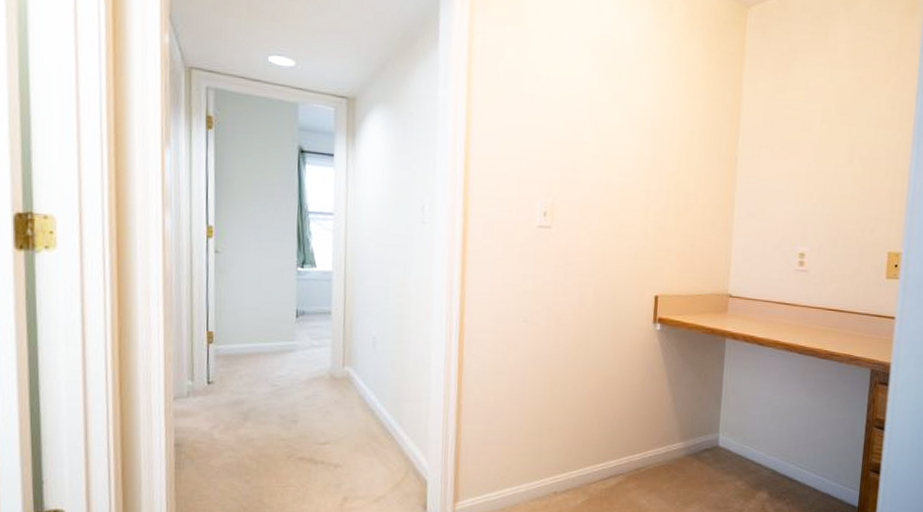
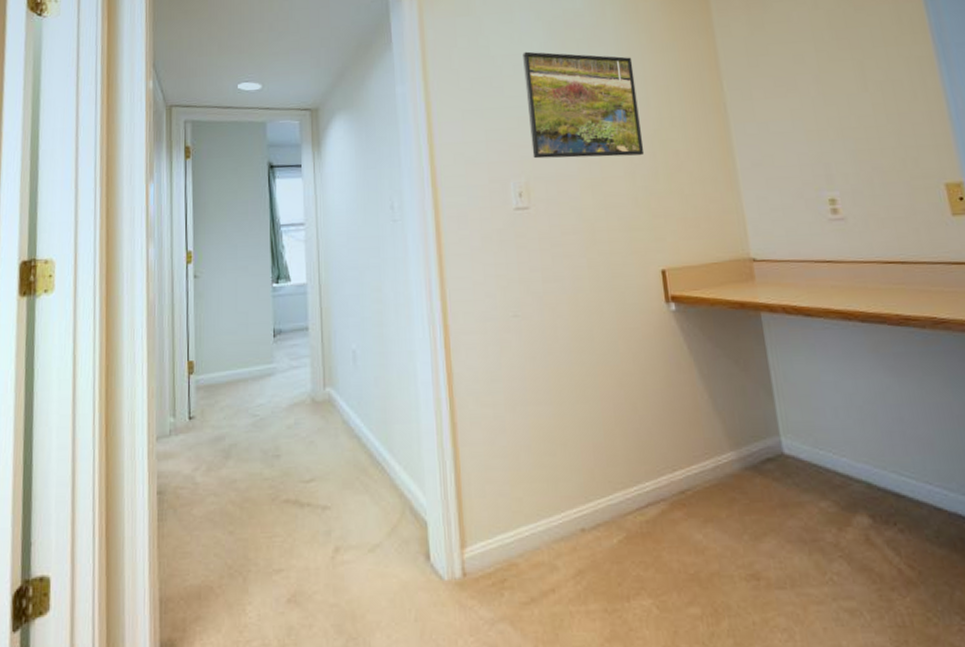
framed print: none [561,75,666,194] -> present [523,51,645,159]

